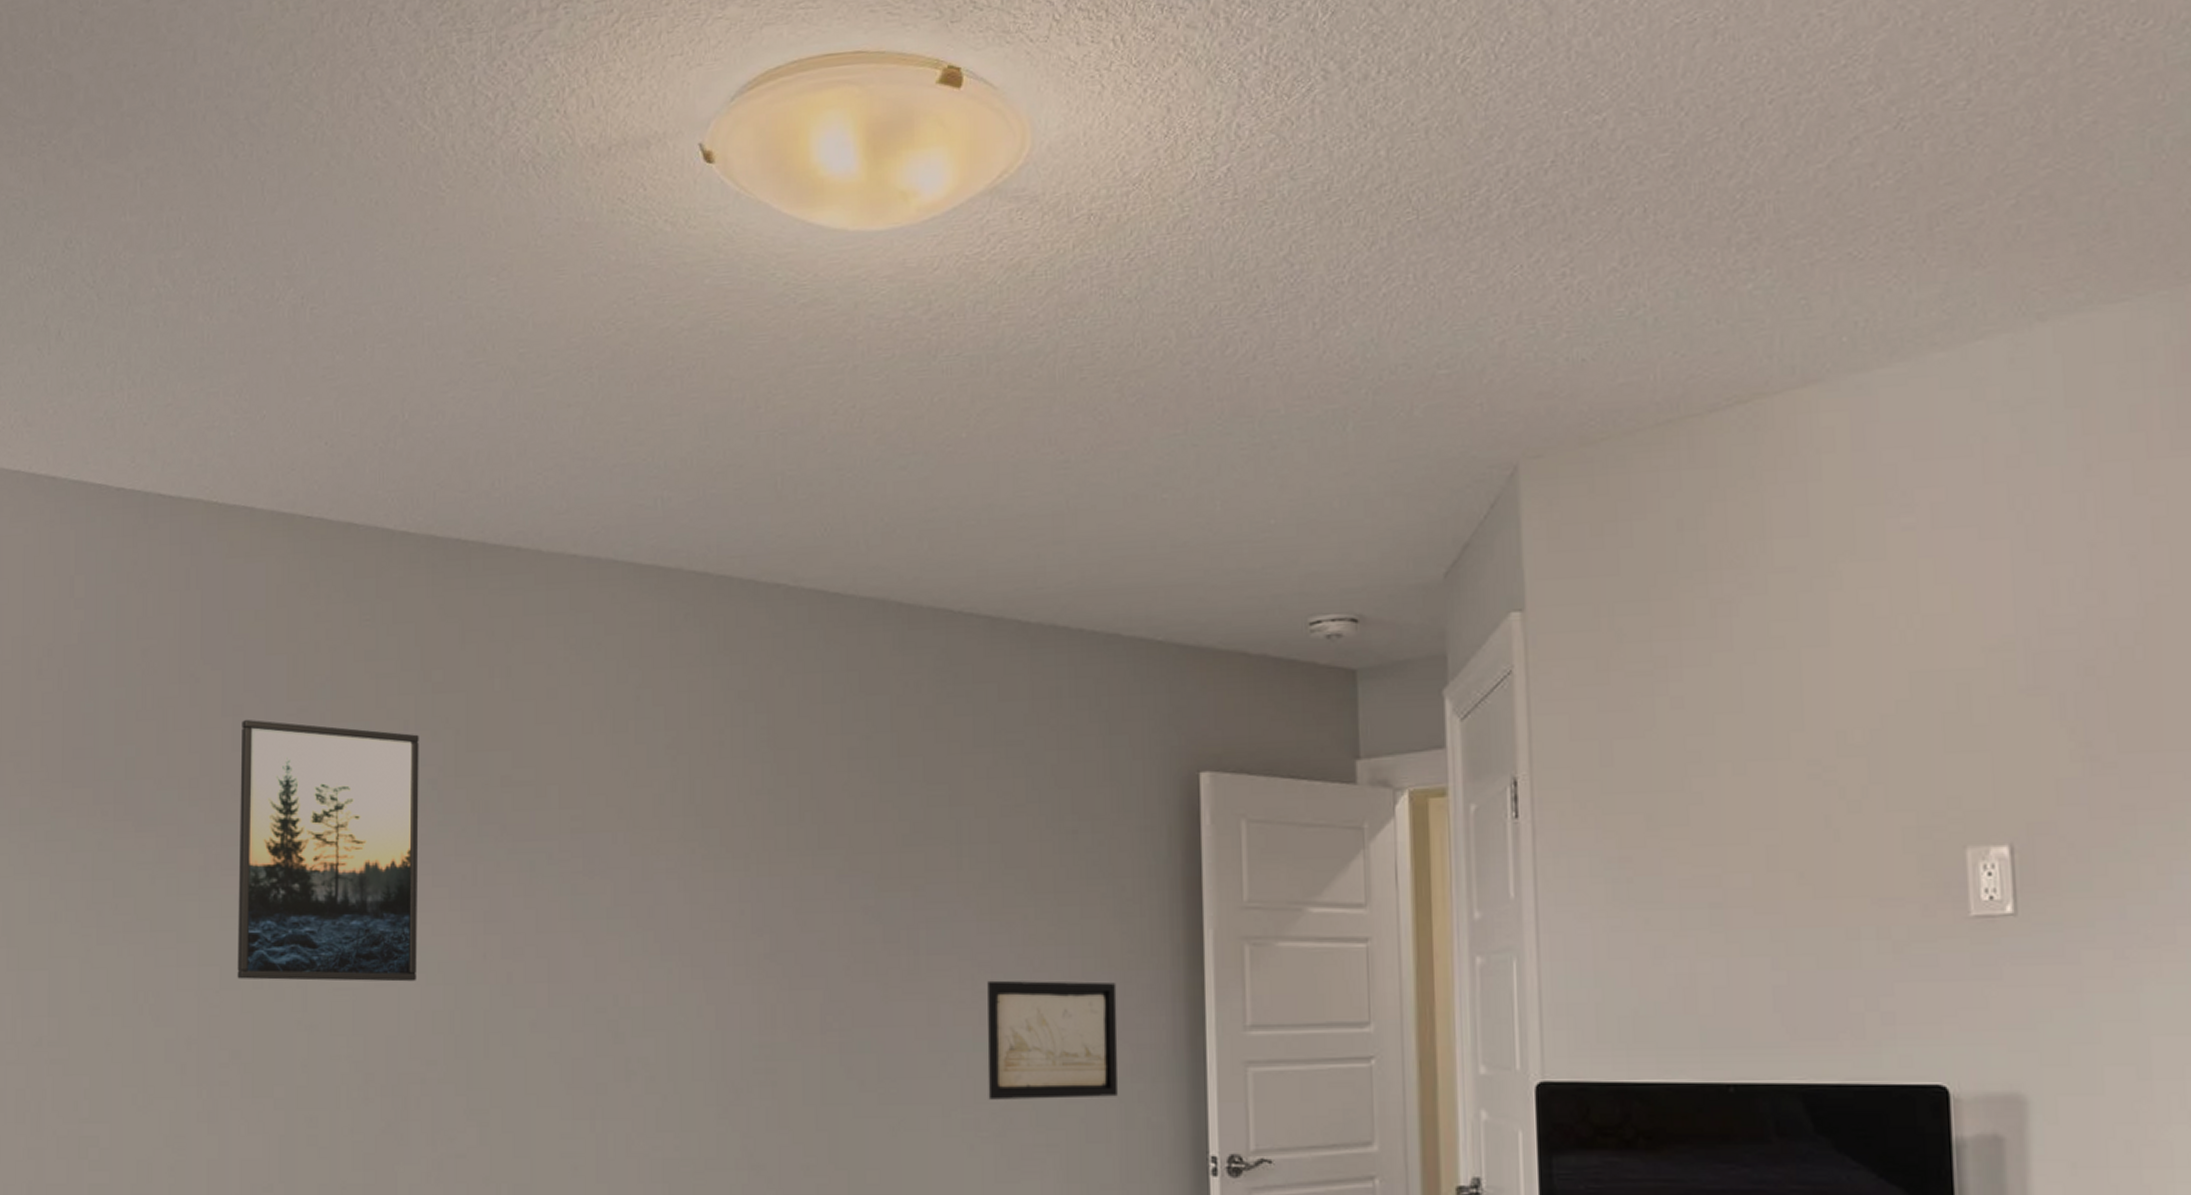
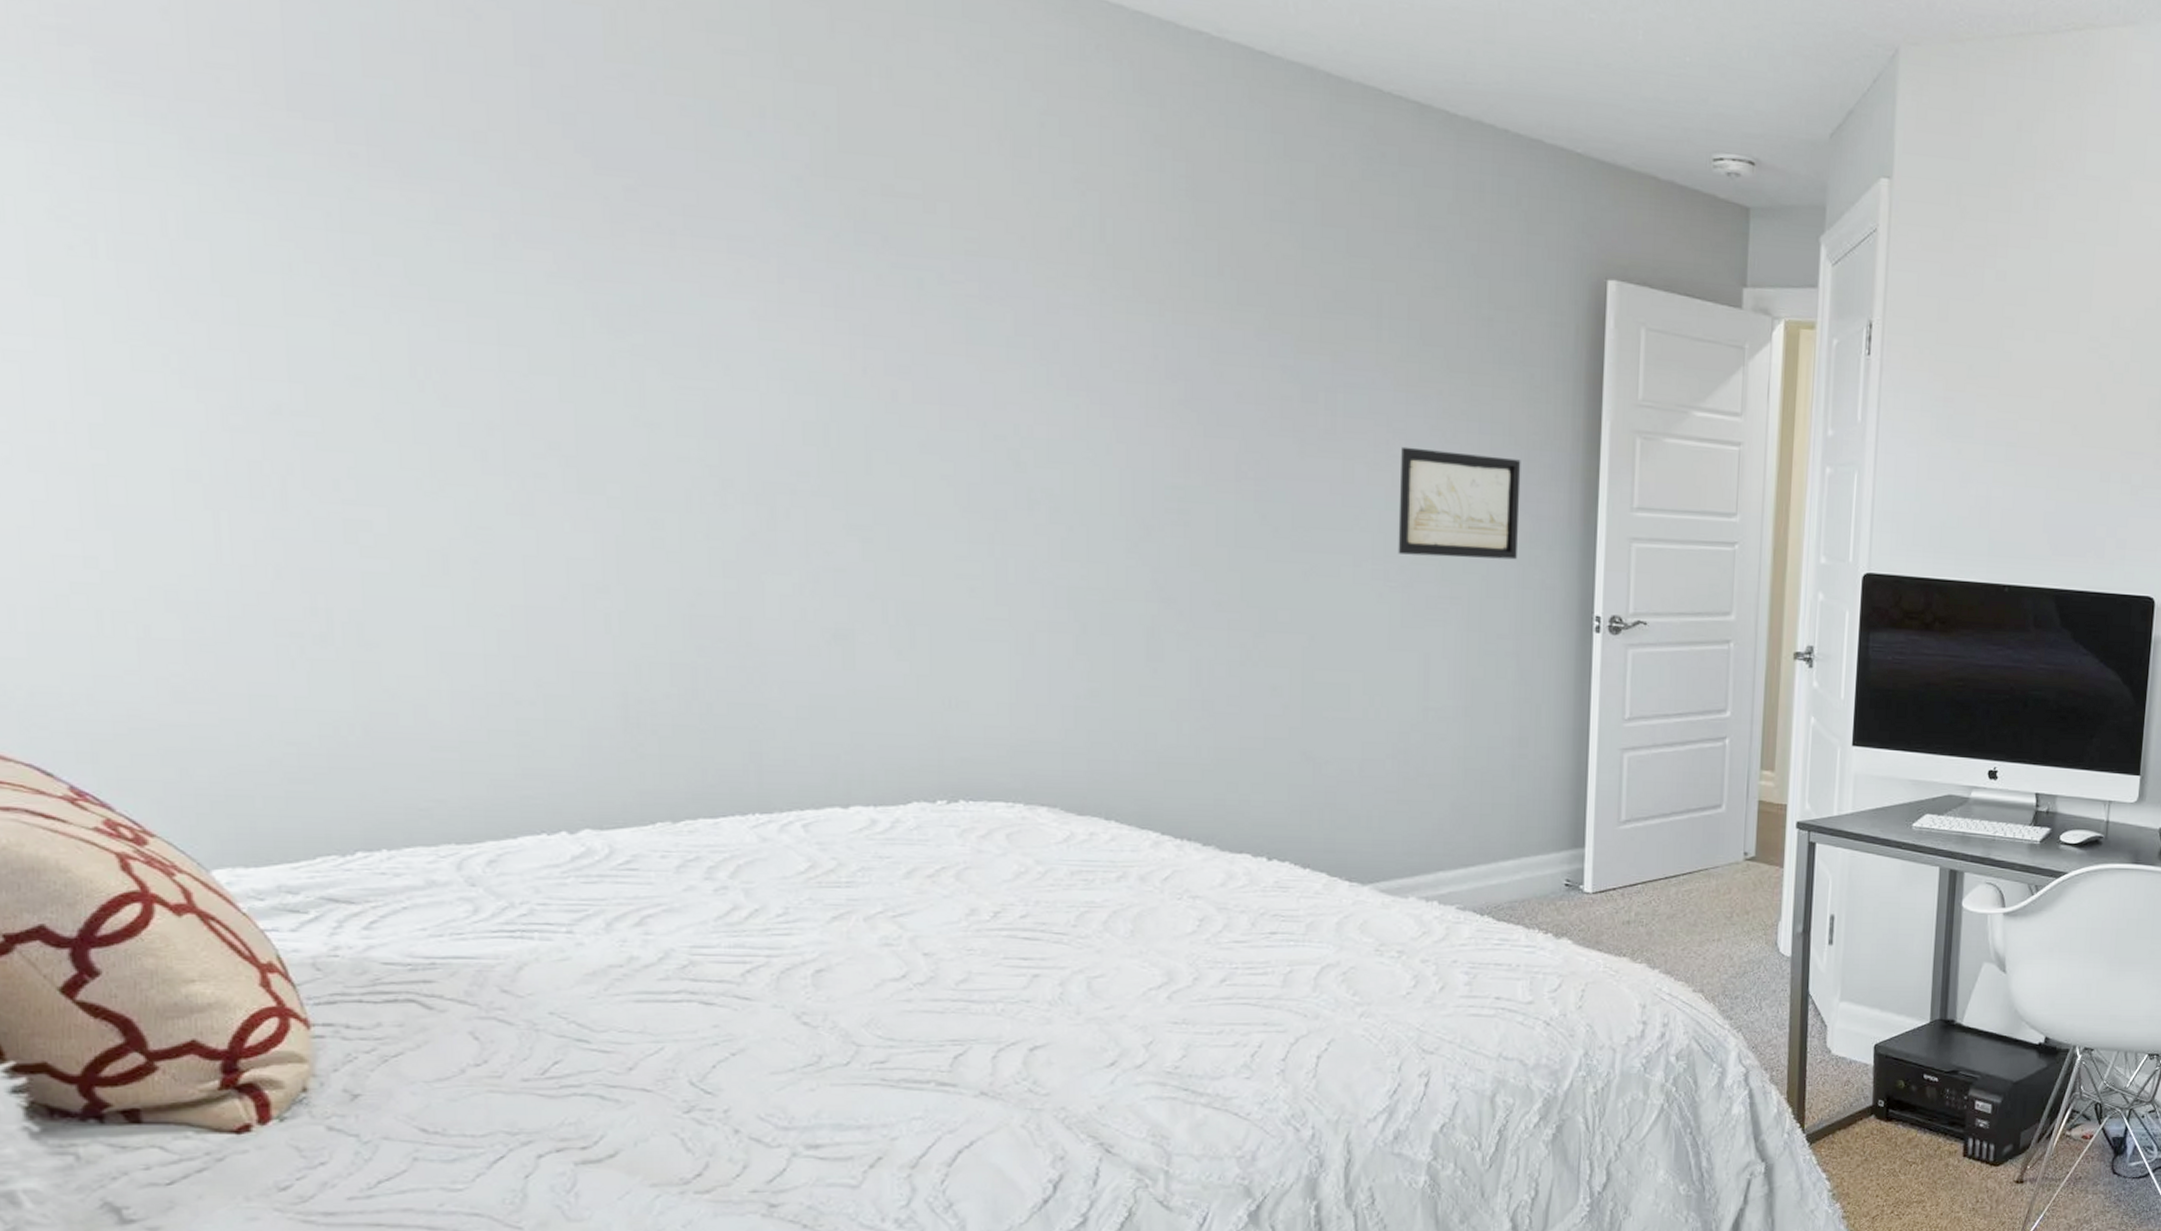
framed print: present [237,719,419,982] -> none [543,73,784,389]

